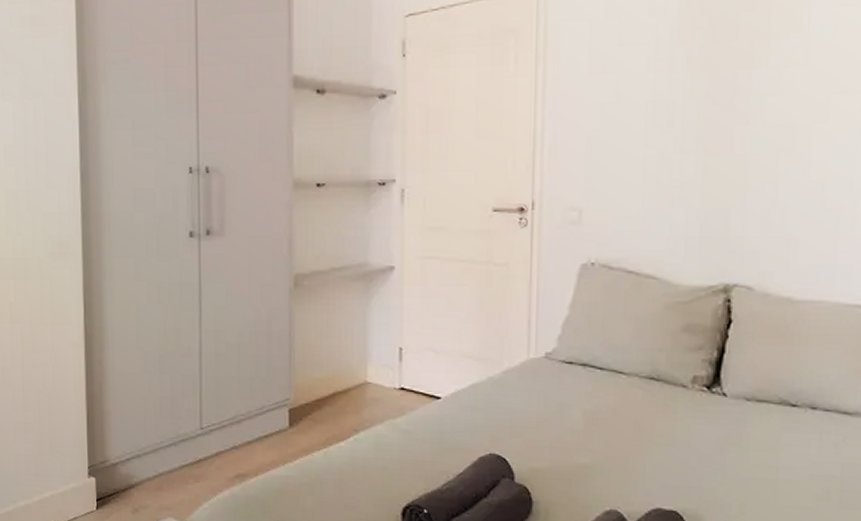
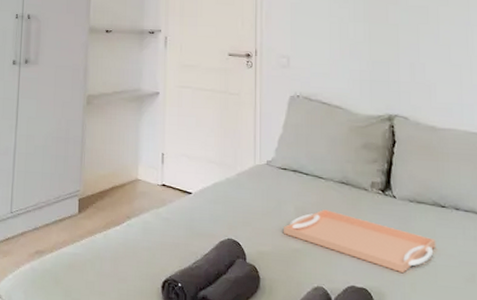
serving tray: none [567,414,780,492] -> present [284,209,436,274]

